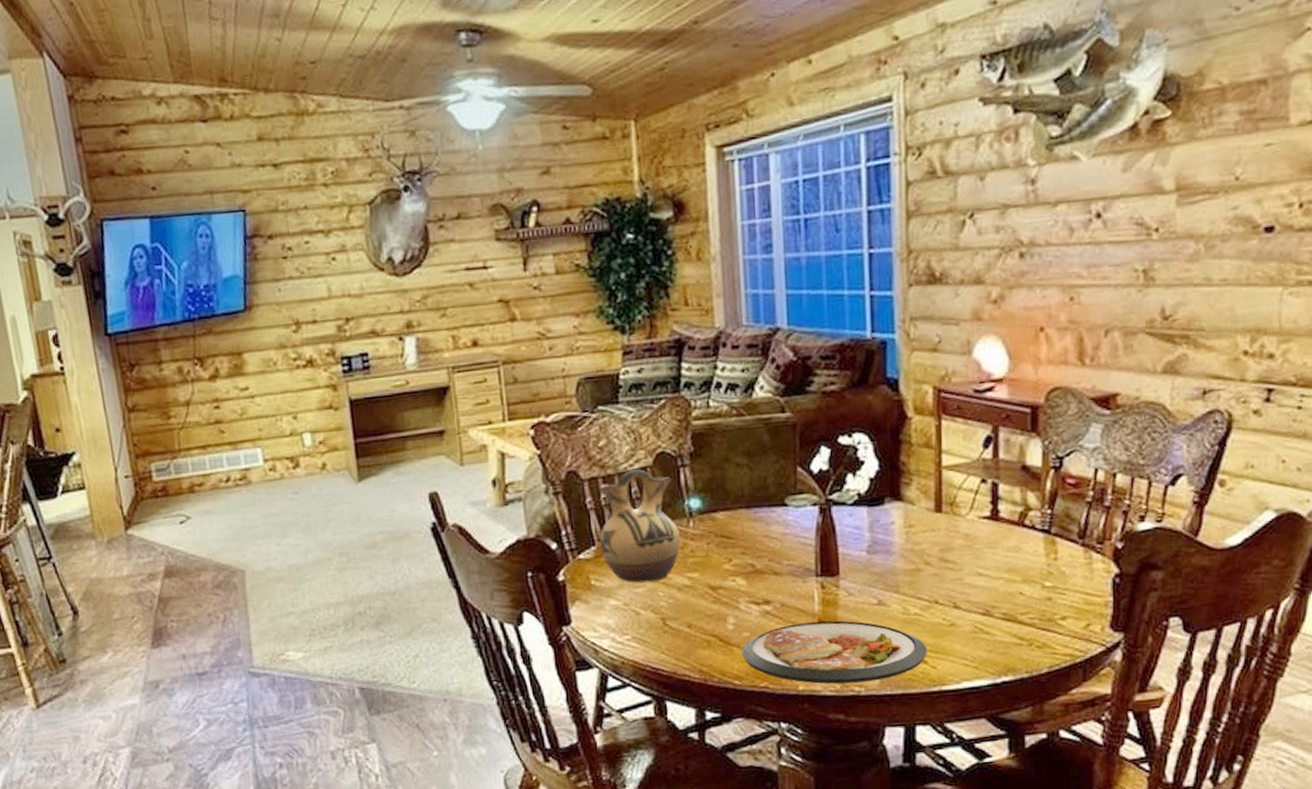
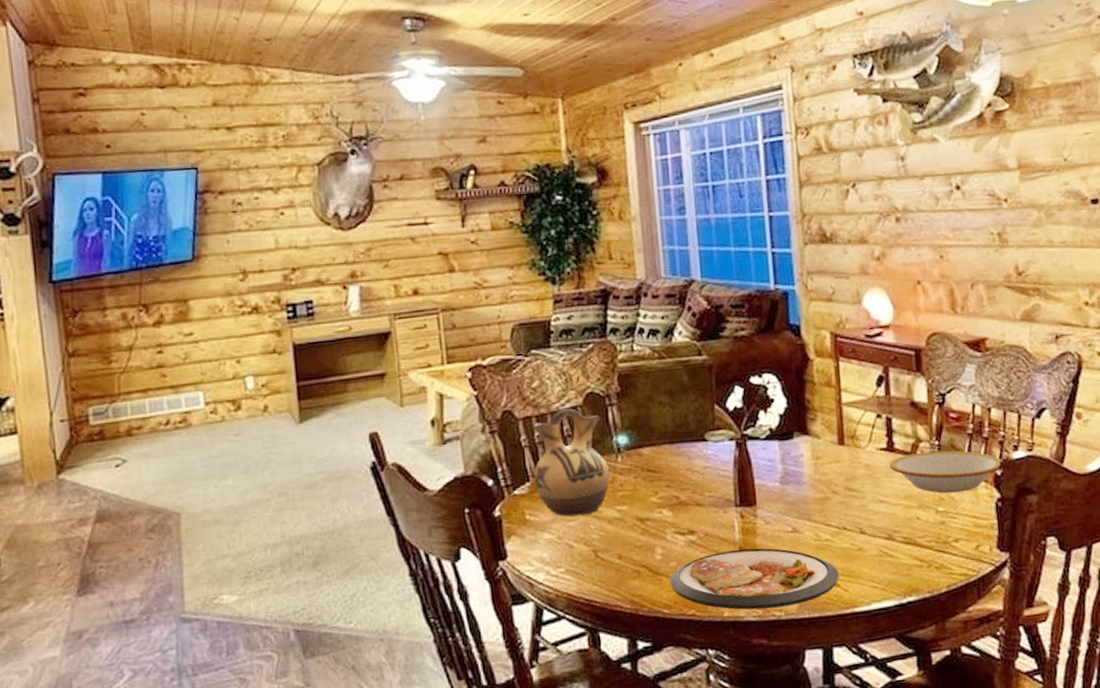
bowl: none [992,520,1126,567] -> present [889,450,1003,493]

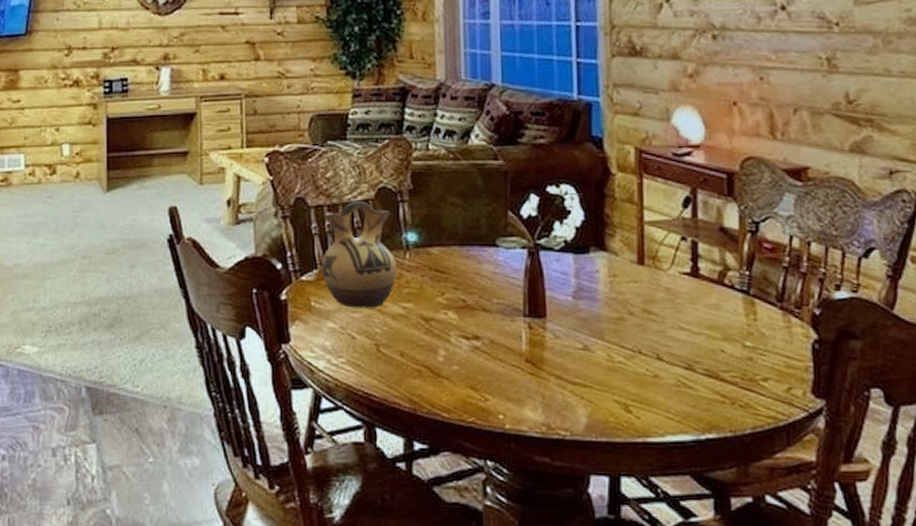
dish: present [669,548,839,610] -> none [450,361,632,426]
bowl: present [889,450,1003,493] -> none [693,281,823,328]

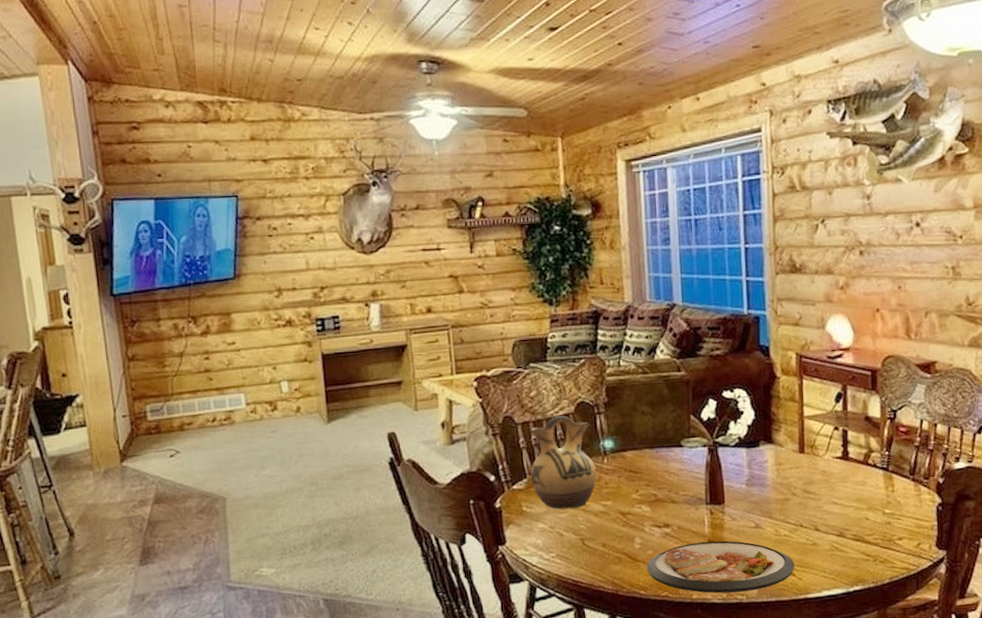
dish: none [450,361,632,426] -> present [646,541,795,594]

